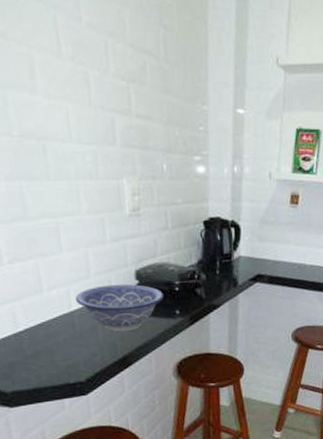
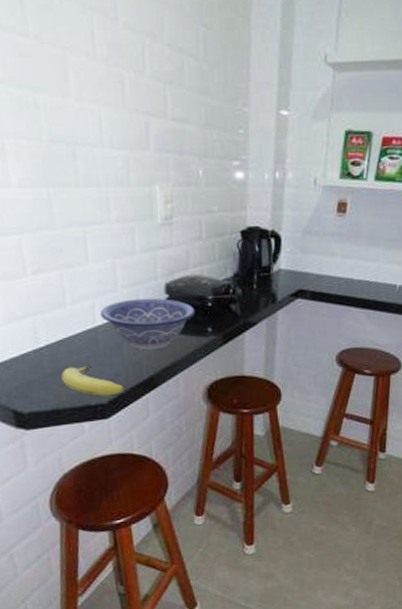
fruit: none [41,346,101,375] -> present [61,364,124,397]

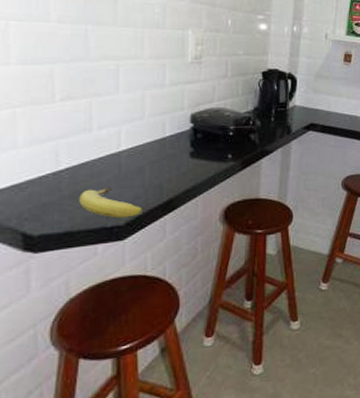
decorative bowl: present [100,298,195,351] -> none [125,126,217,174]

